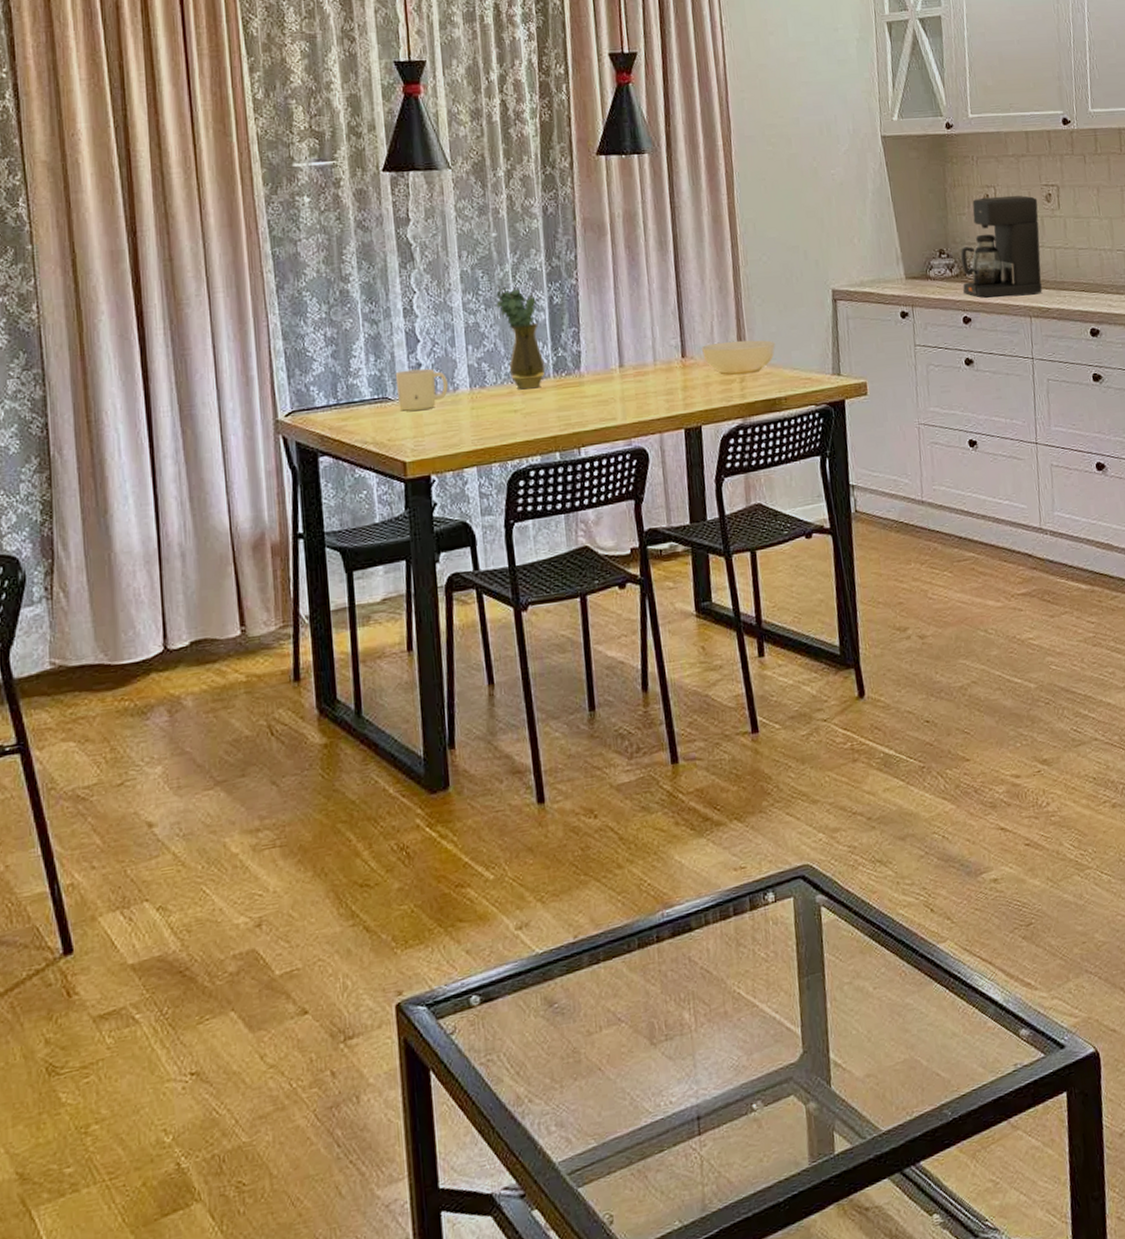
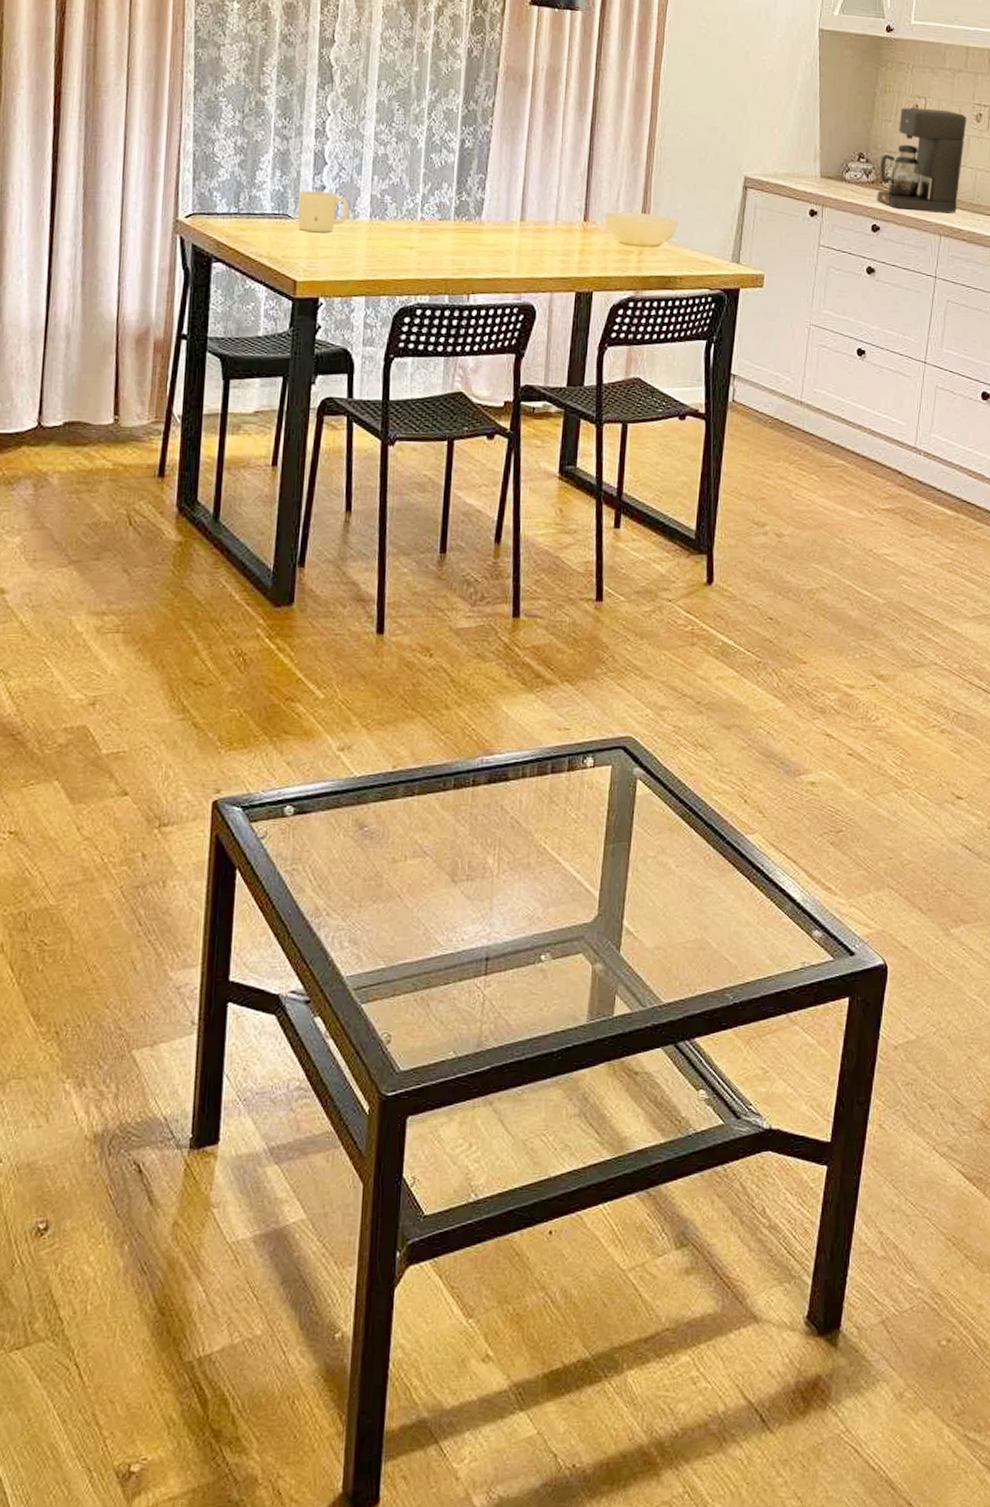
vase: present [496,285,546,390] -> none [407,120,448,229]

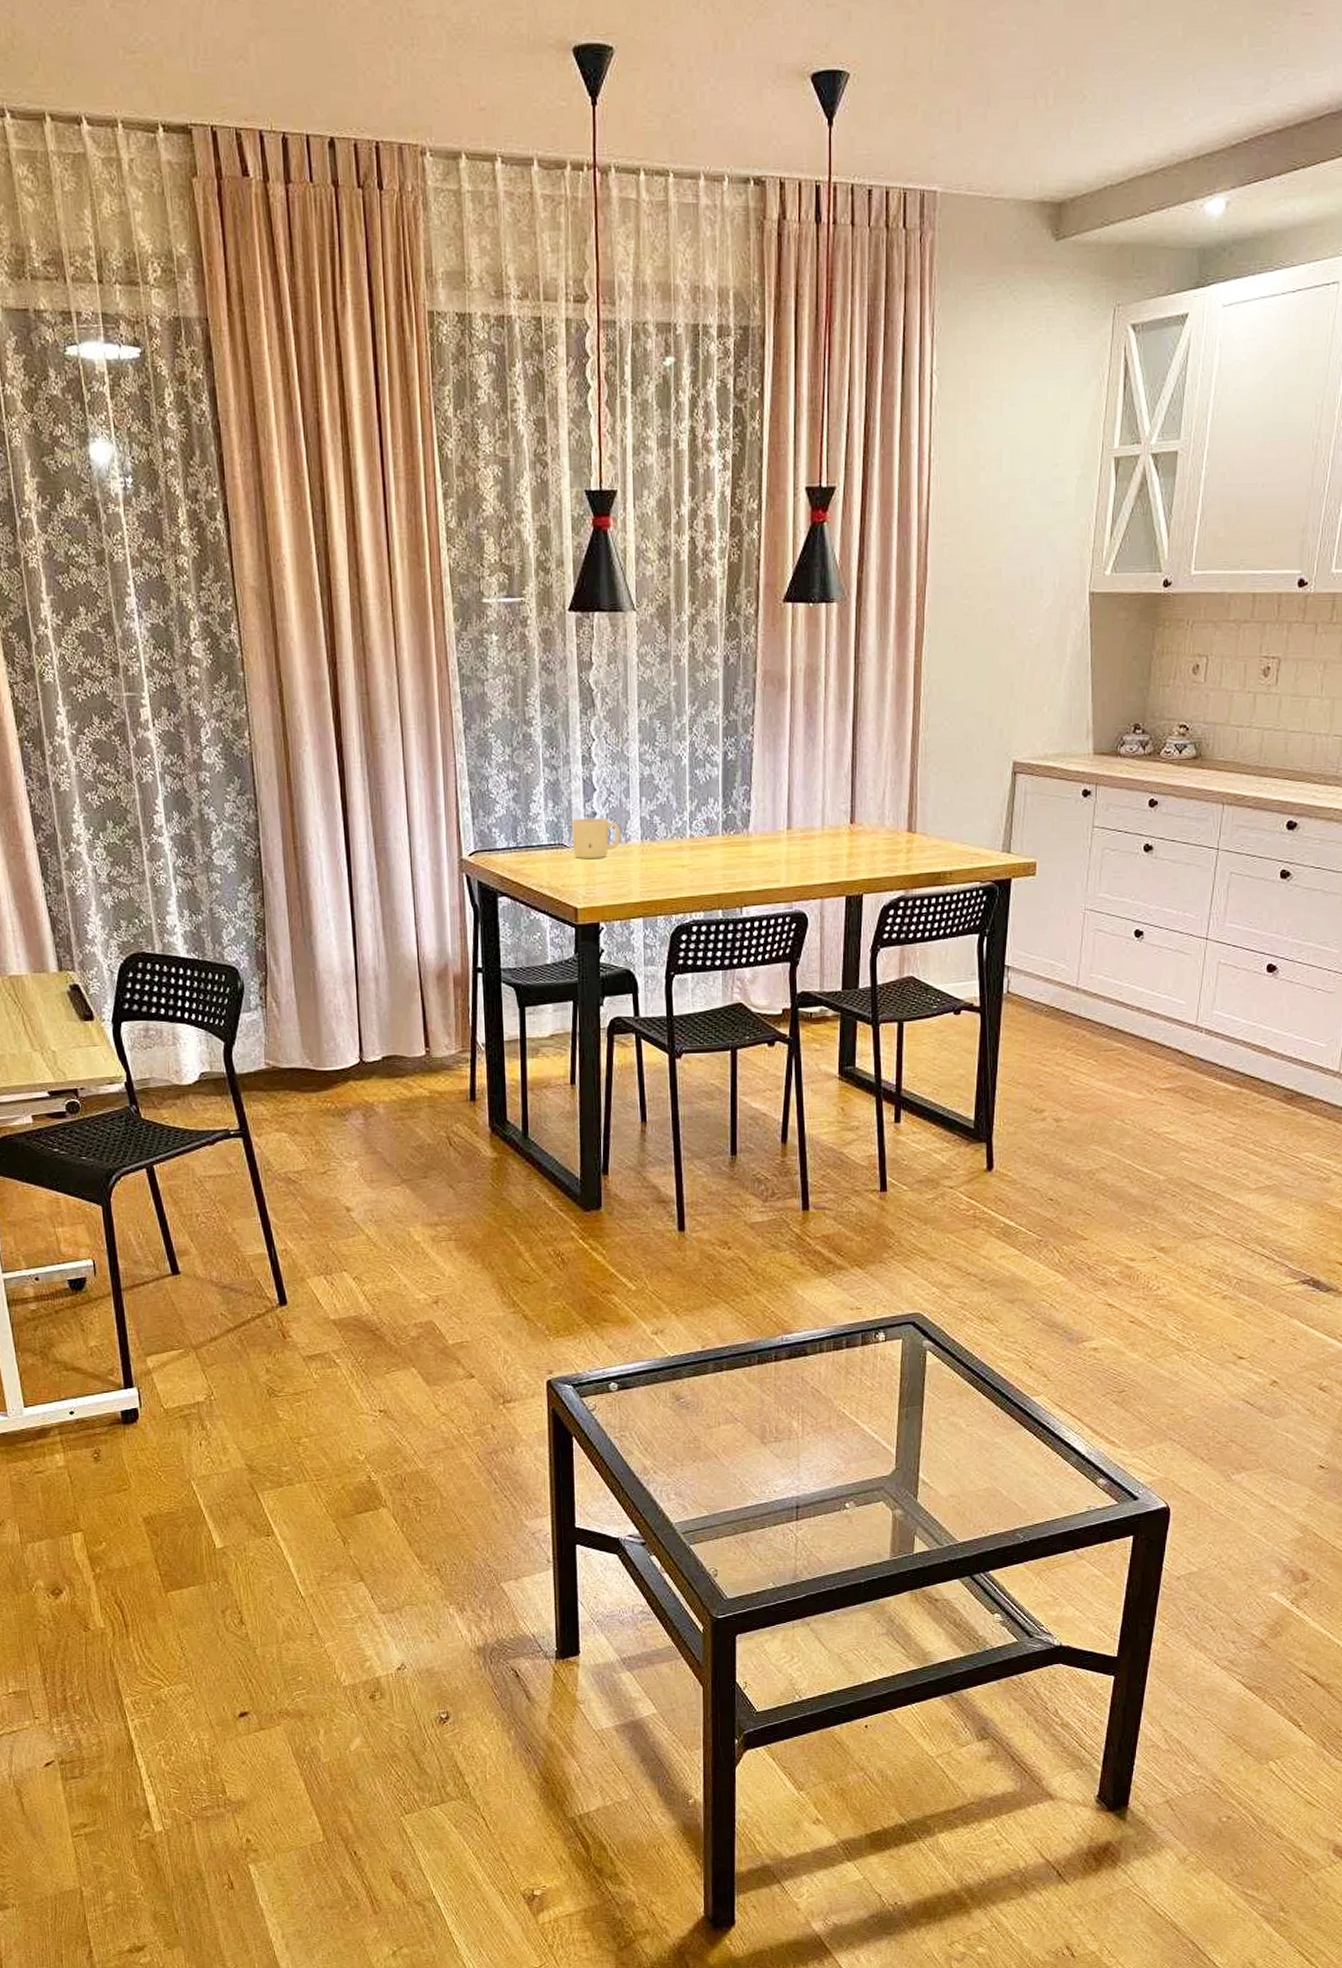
bowl: present [604,211,680,248] -> none [870,809,948,846]
coffee maker: present [877,107,967,214] -> none [1154,667,1254,781]

